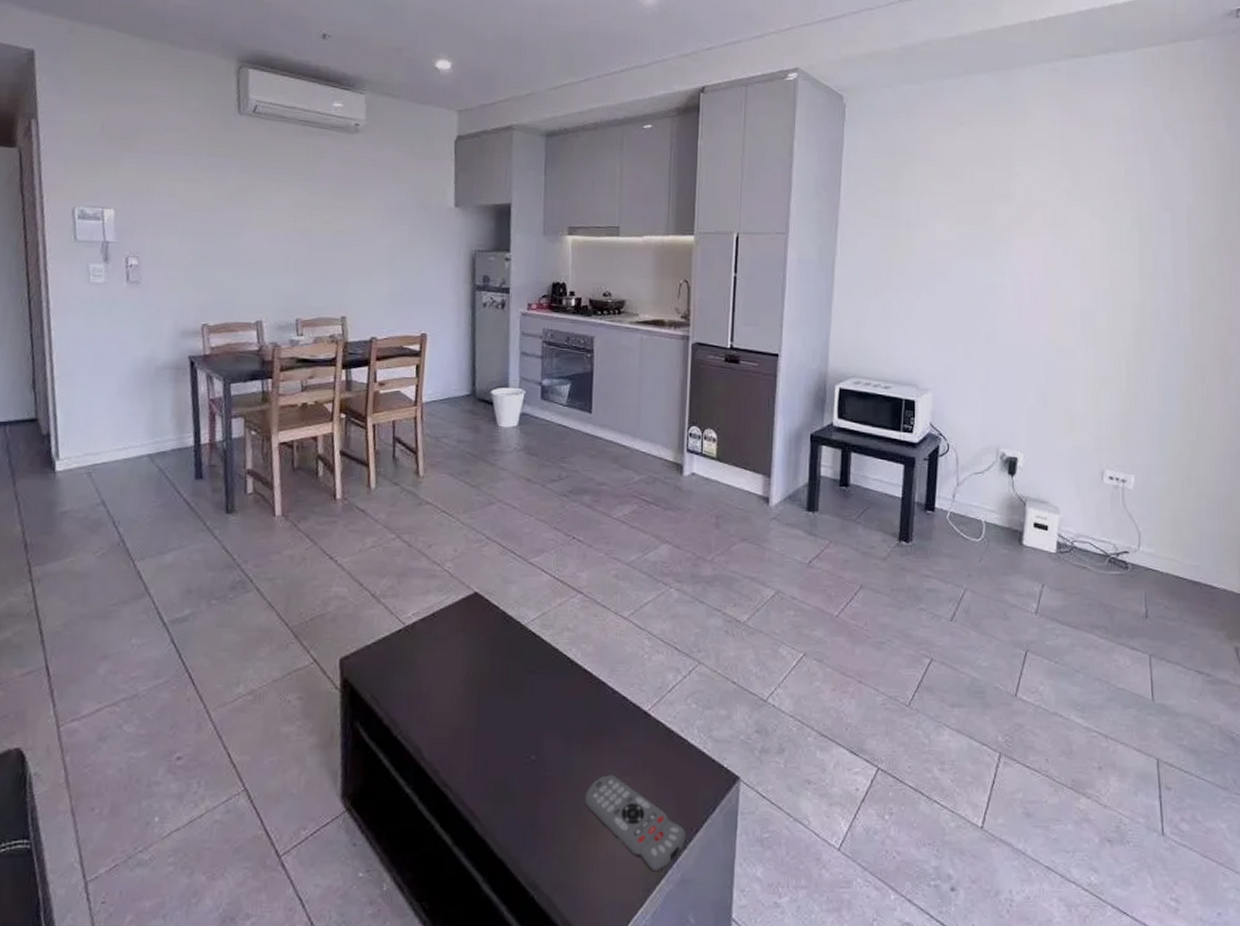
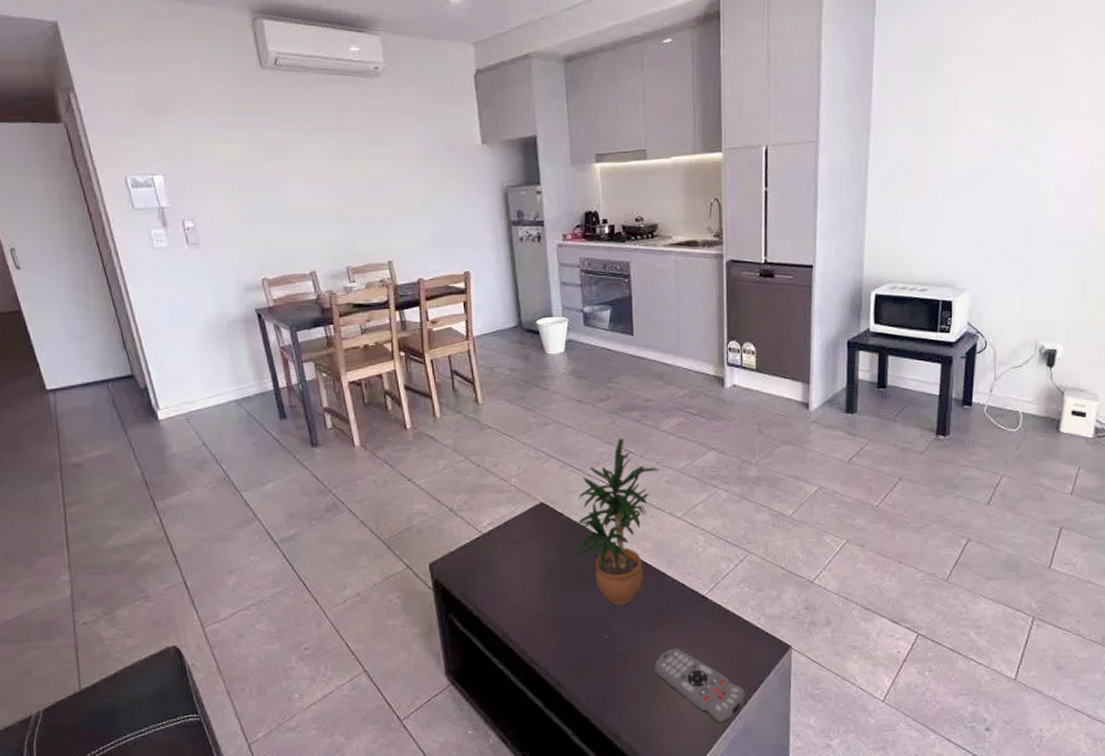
potted plant: none [507,524,608,719] -> present [575,438,660,605]

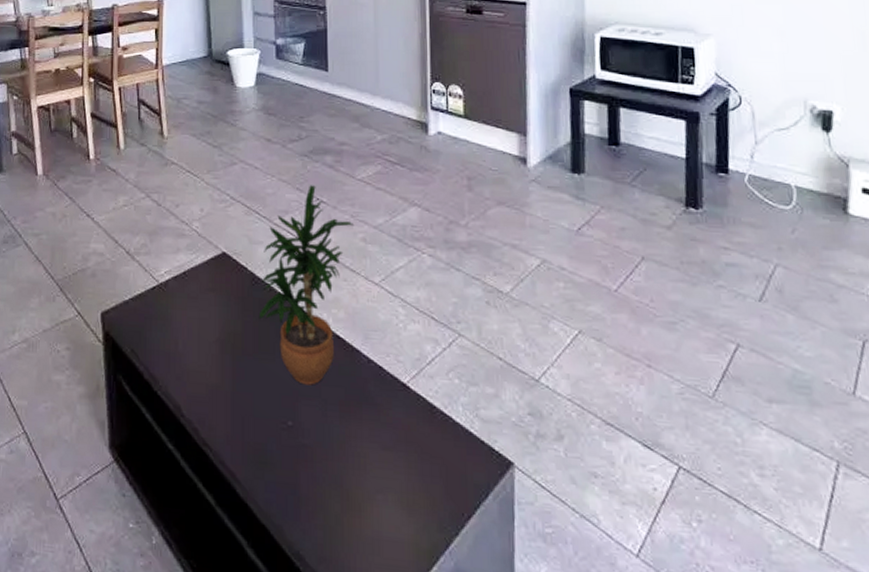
remote control: present [654,648,746,723] -> none [346,448,458,557]

